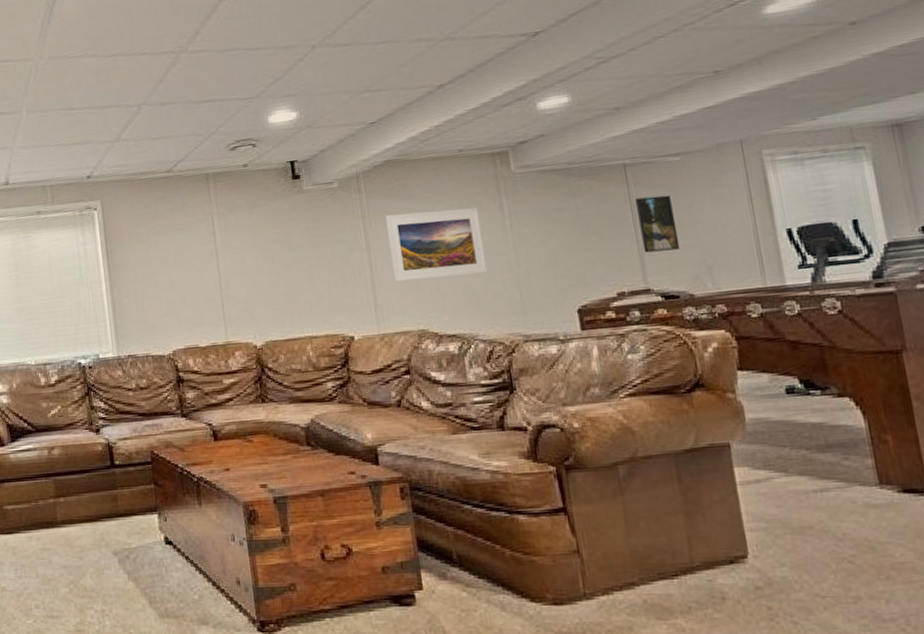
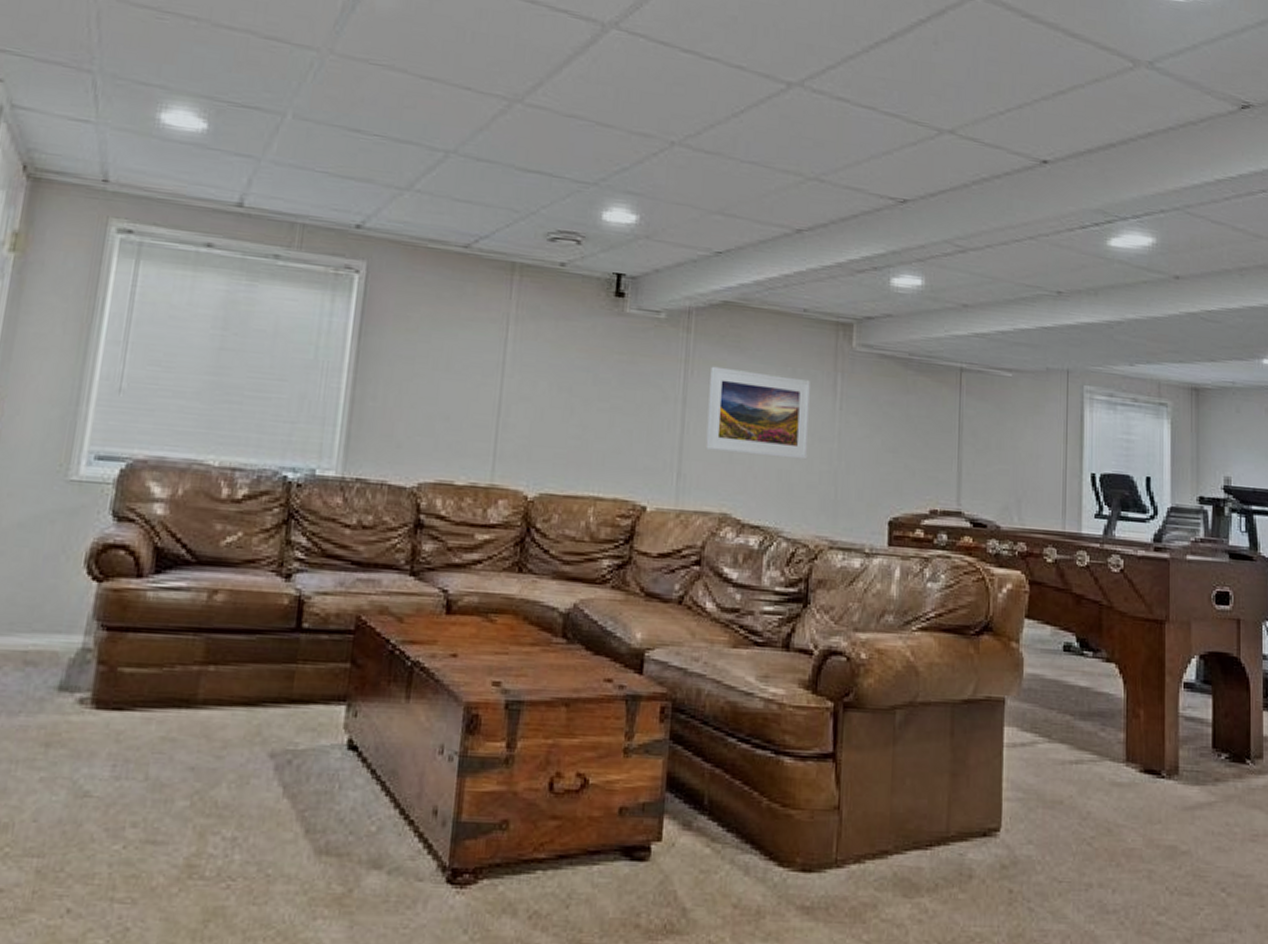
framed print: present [635,195,681,253] -> none [963,408,998,474]

